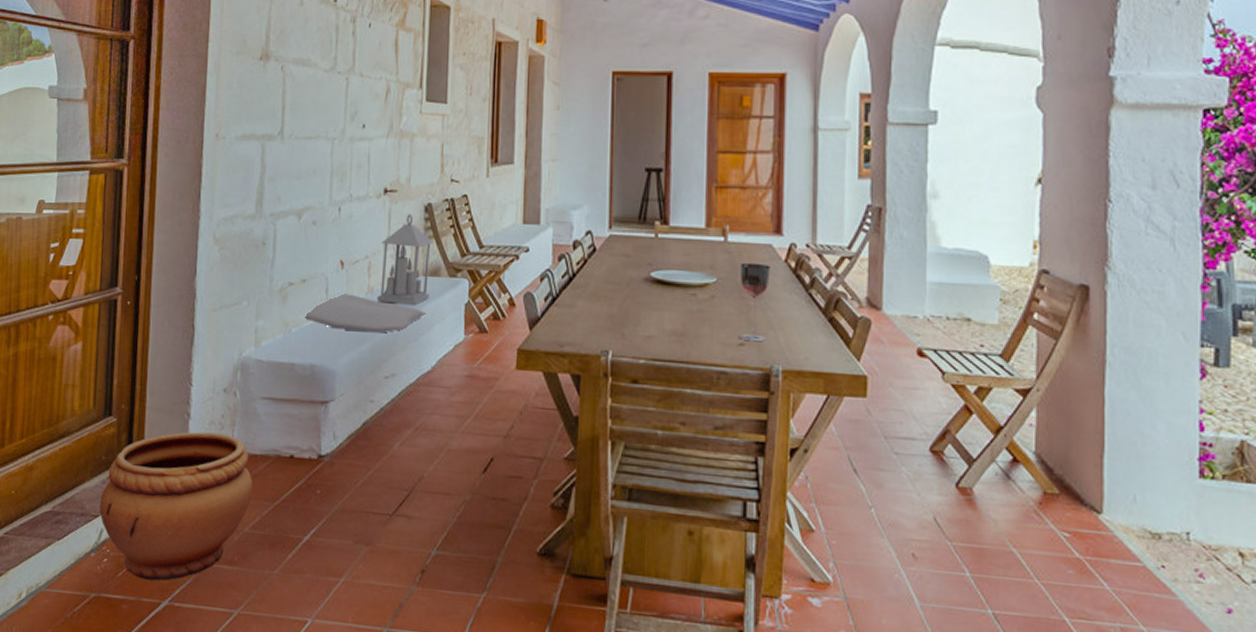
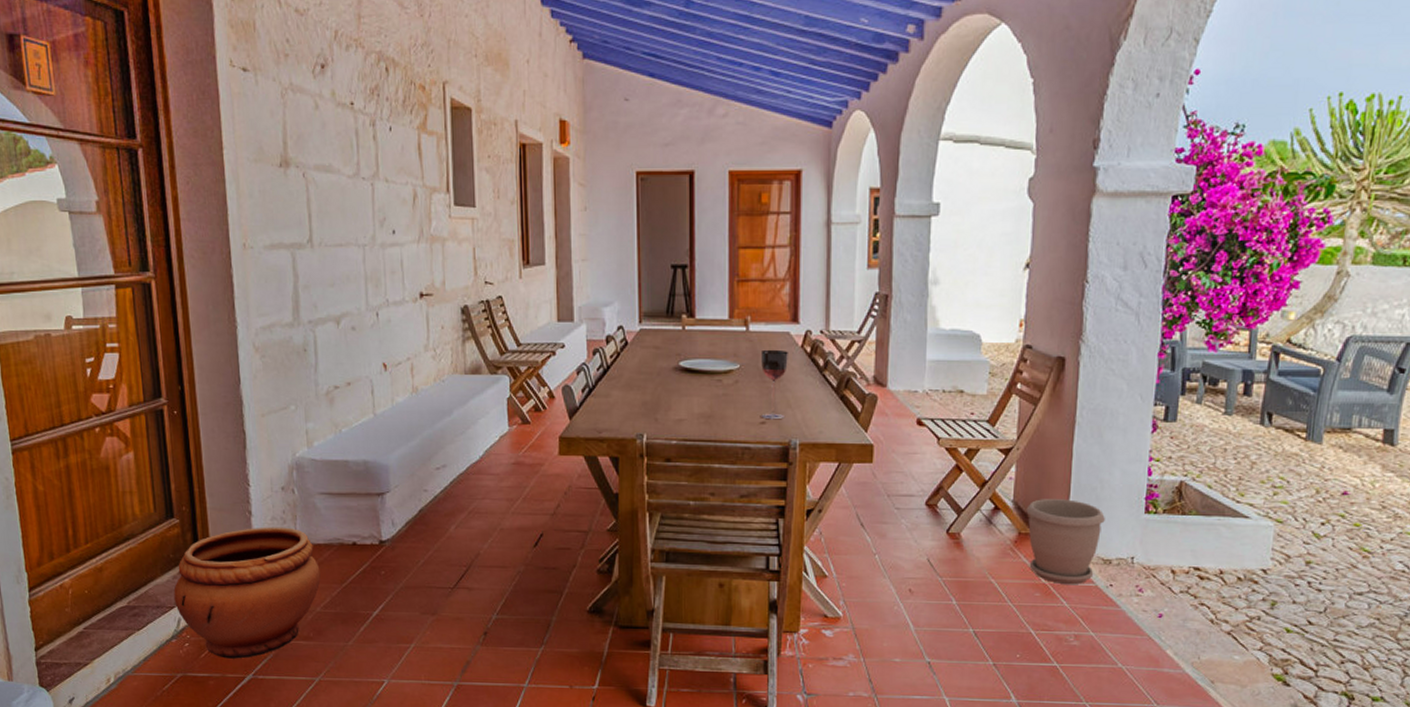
cushion: present [305,293,427,332] -> none [354,394,471,428]
lantern: present [377,214,434,306] -> none [421,316,473,403]
flowerpot: none [1051,452,1150,563] -> present [1026,499,1105,585]

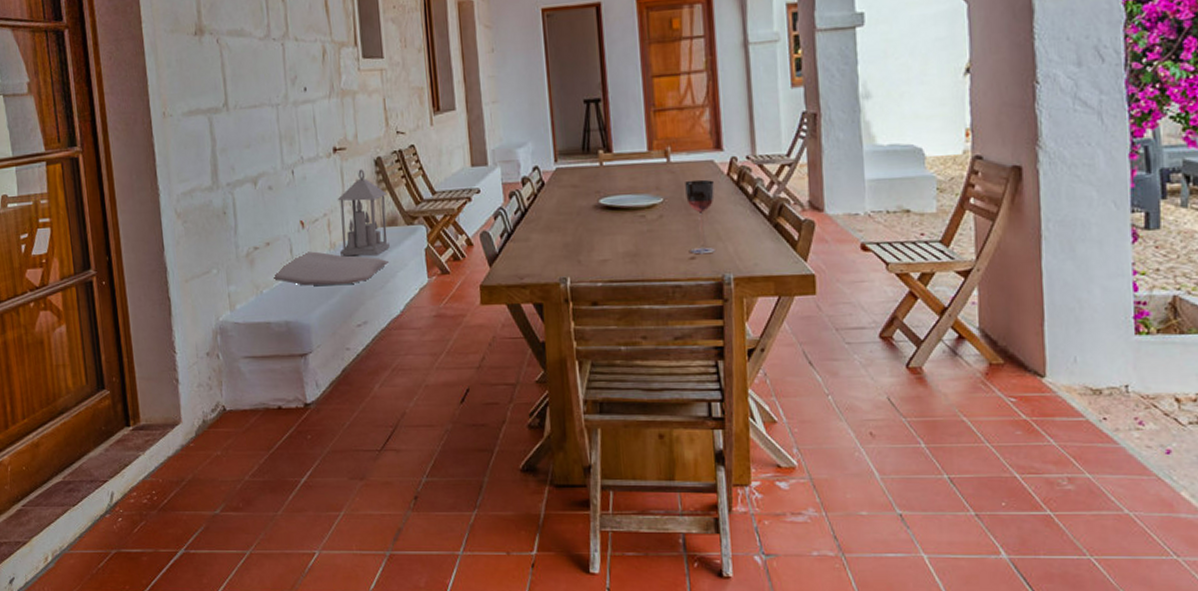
planter pot: present [173,527,321,659] -> none [106,394,248,533]
cushion: none [354,394,471,428] -> present [274,251,390,286]
lantern: none [421,316,473,403] -> present [337,169,390,257]
flowerpot: present [1026,499,1105,585] -> none [995,323,1089,421]

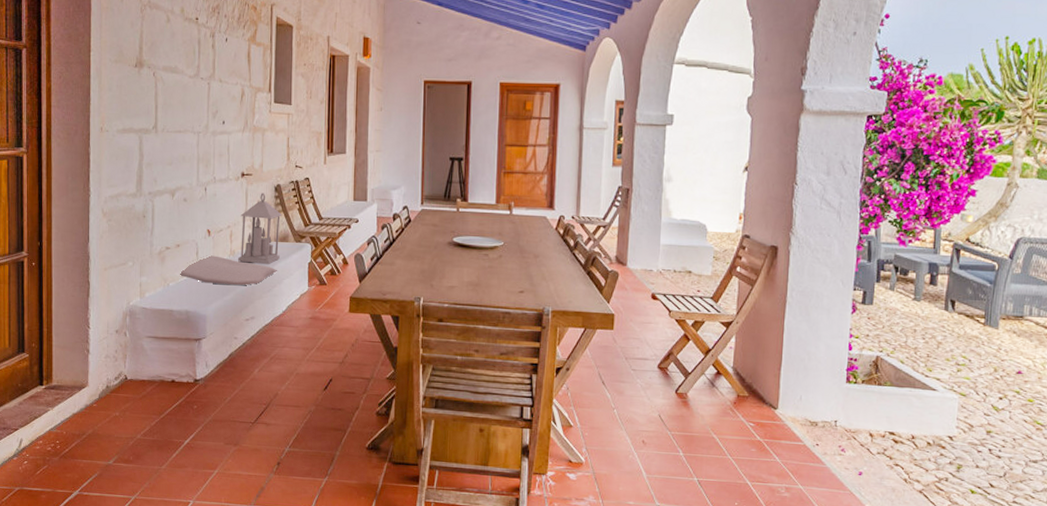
wineglass: present [684,179,717,255] -> none [519,230,545,290]

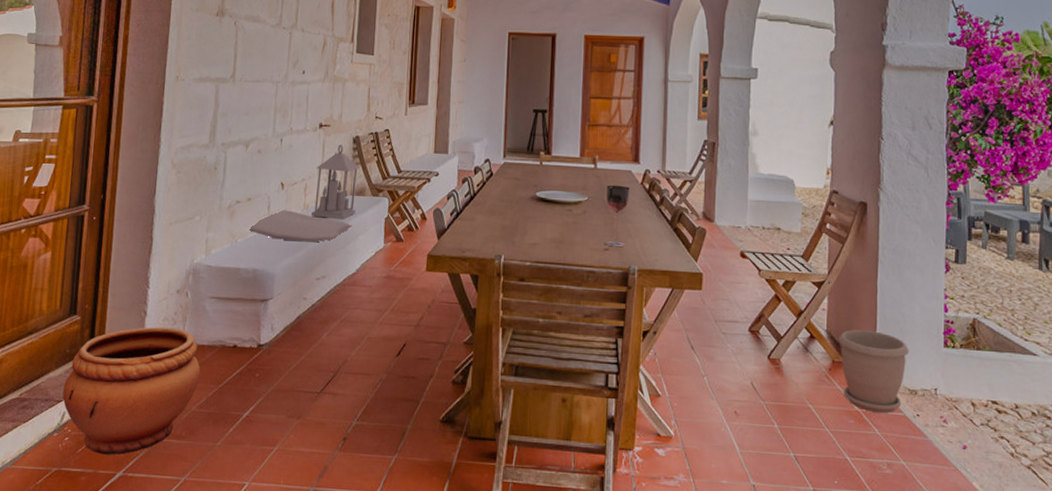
planter pot: none [19,363,143,477] -> present [62,327,201,455]
wineglass: none [519,230,545,290] -> present [604,184,631,248]
flowerpot: none [744,366,812,443] -> present [838,330,909,414]

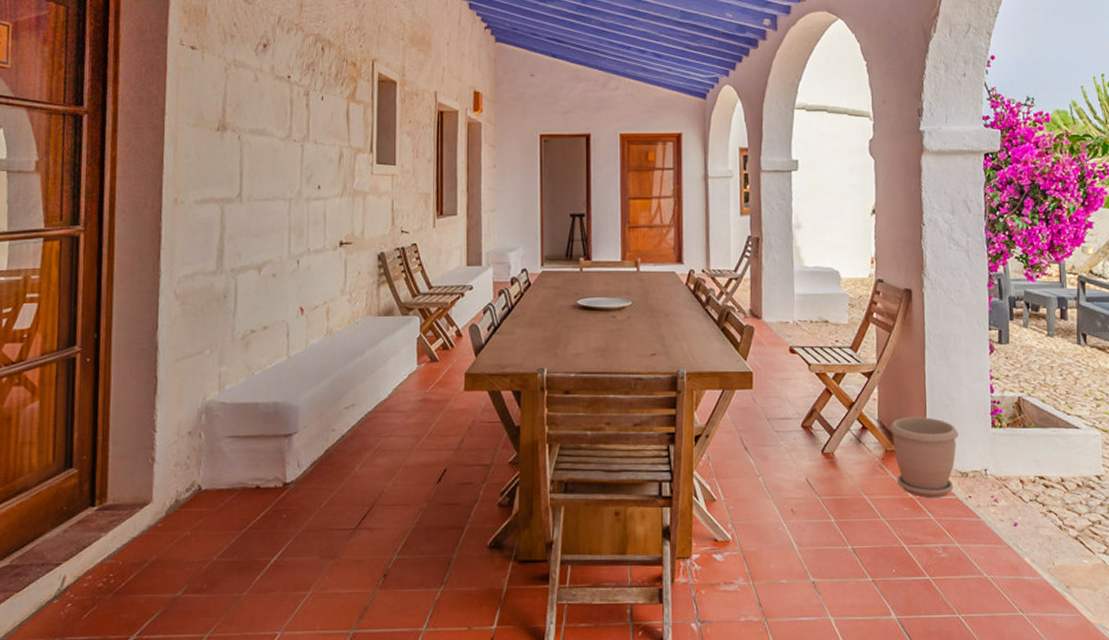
planter pot: present [62,327,201,455] -> none [62,473,220,618]
cushion: present [249,209,353,242] -> none [267,336,383,369]
lantern: present [312,144,360,220] -> none [336,263,387,343]
wineglass: present [604,184,631,248] -> none [650,287,676,352]

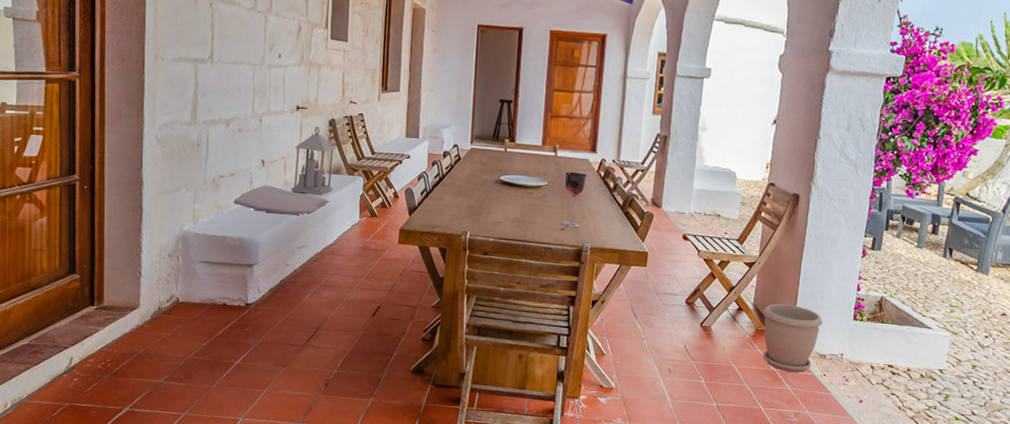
cushion: none [267,336,383,369] -> present [234,184,331,215]
lantern: none [336,263,387,343] -> present [291,126,336,196]
wineglass: none [650,287,676,352] -> present [560,171,587,228]

